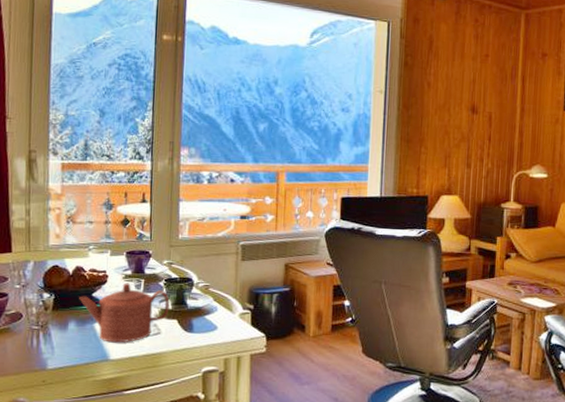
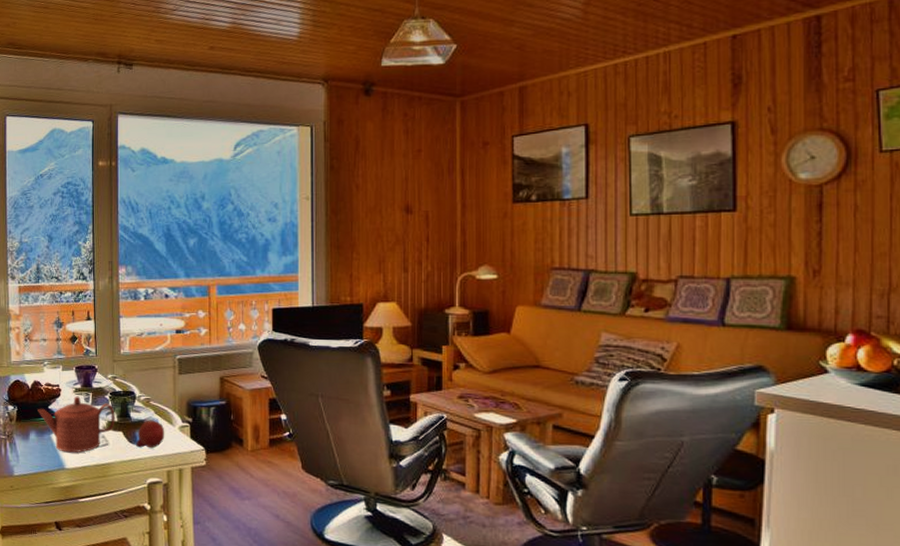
fruit: none [192,307,224,337] -> present [136,420,165,449]

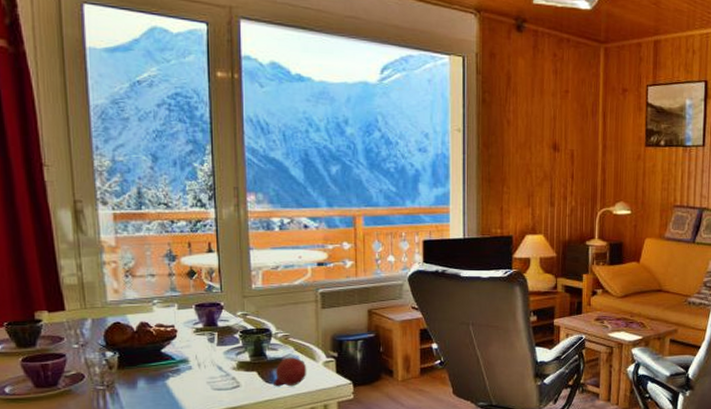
teapot: present [38,396,115,453] -> none [147,336,247,399]

